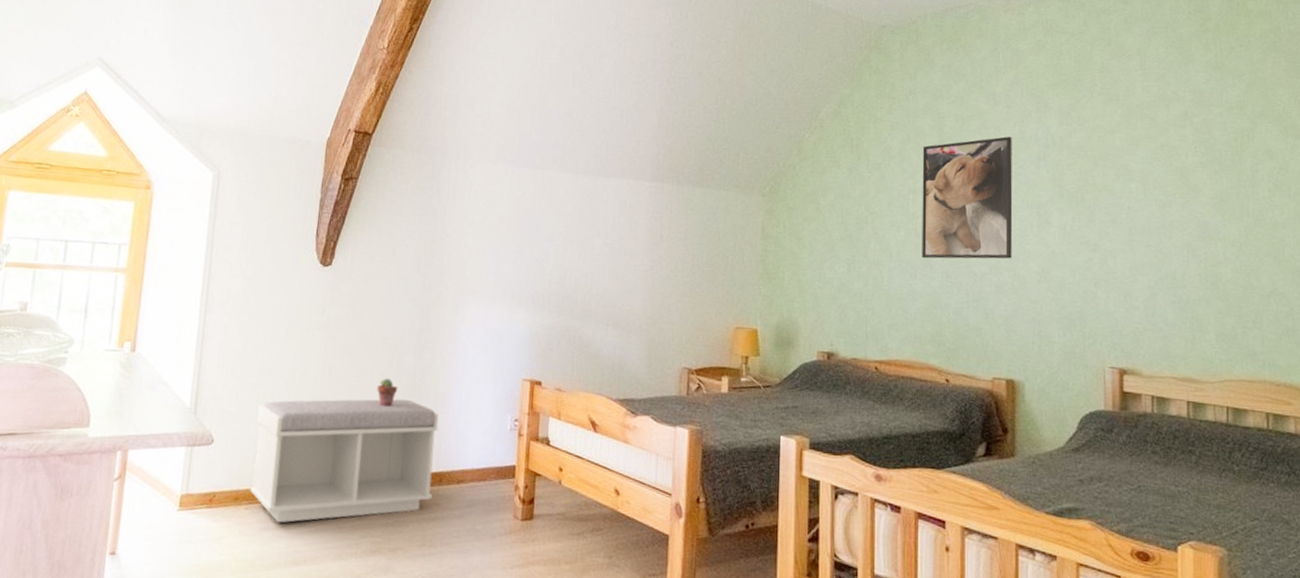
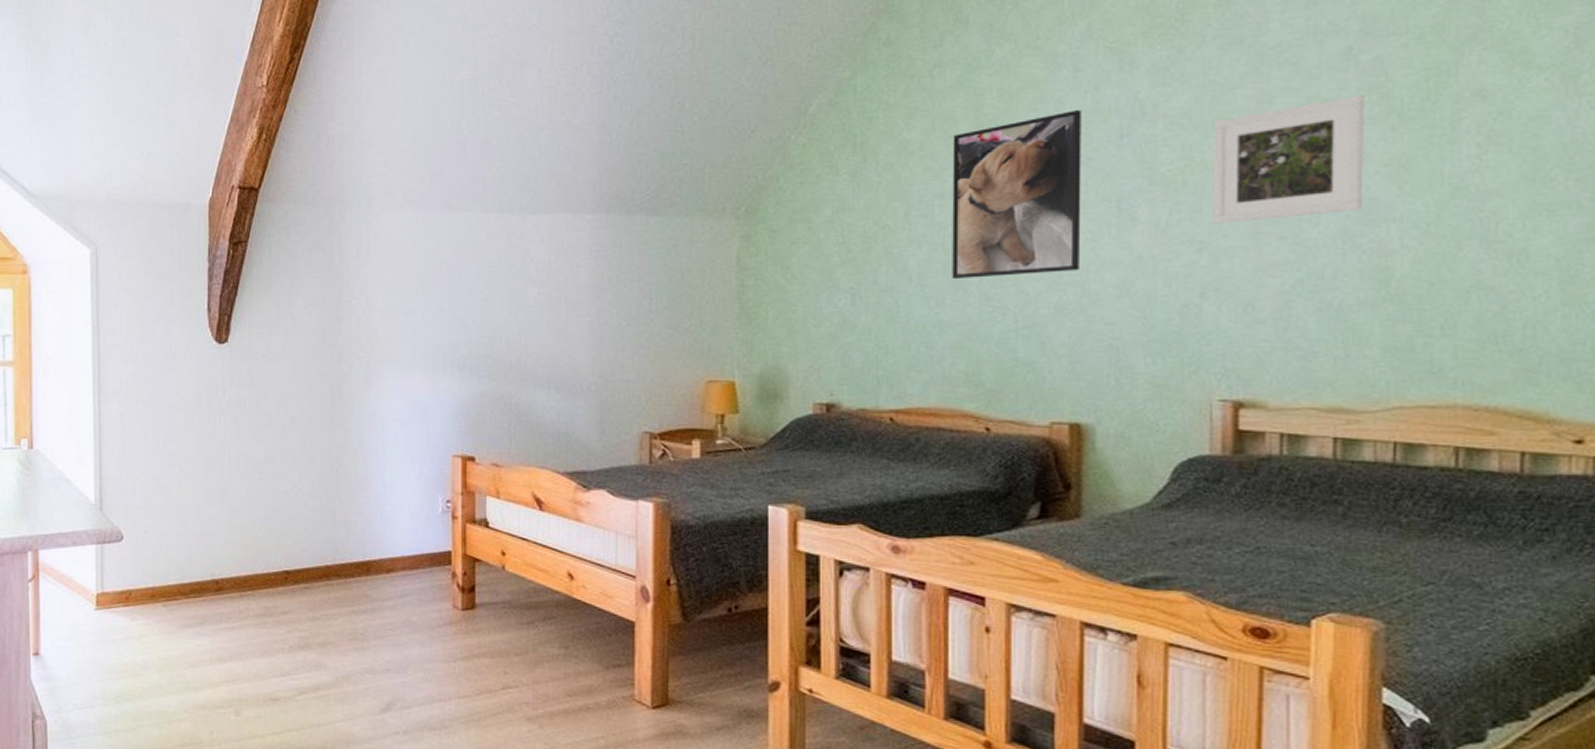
bench: present [250,399,439,523] -> none [166,484,361,620]
potted succulent: present [377,378,398,407] -> none [290,462,313,493]
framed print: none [1100,146,1199,232] -> present [1213,94,1364,224]

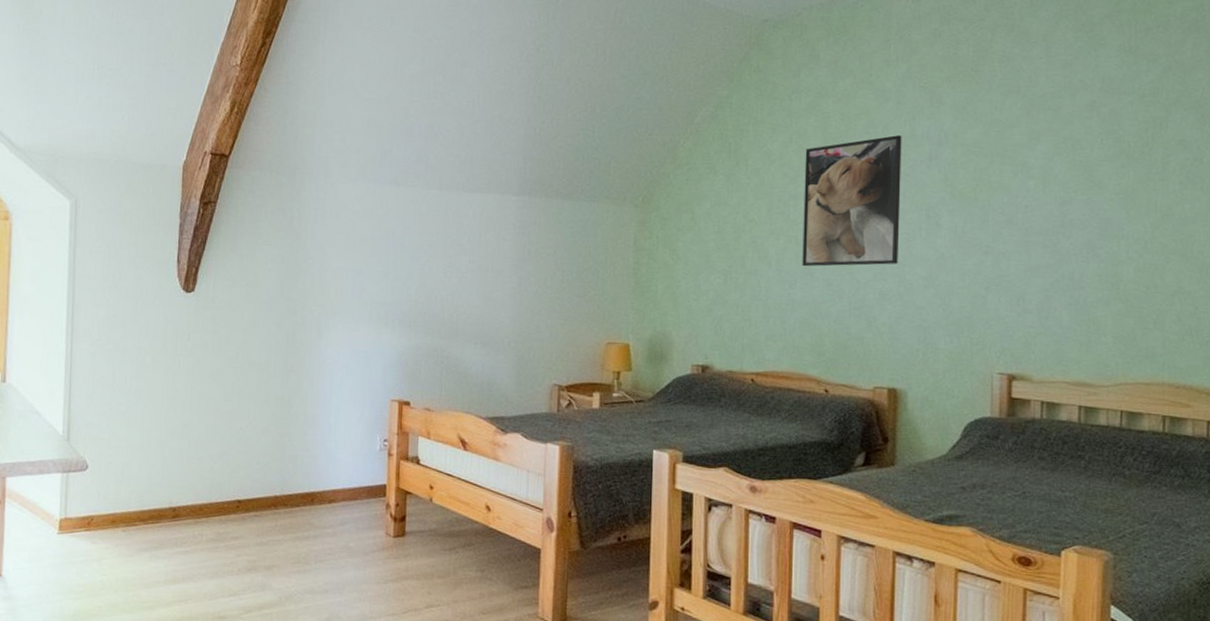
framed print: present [1213,94,1364,224] -> none [995,138,1103,233]

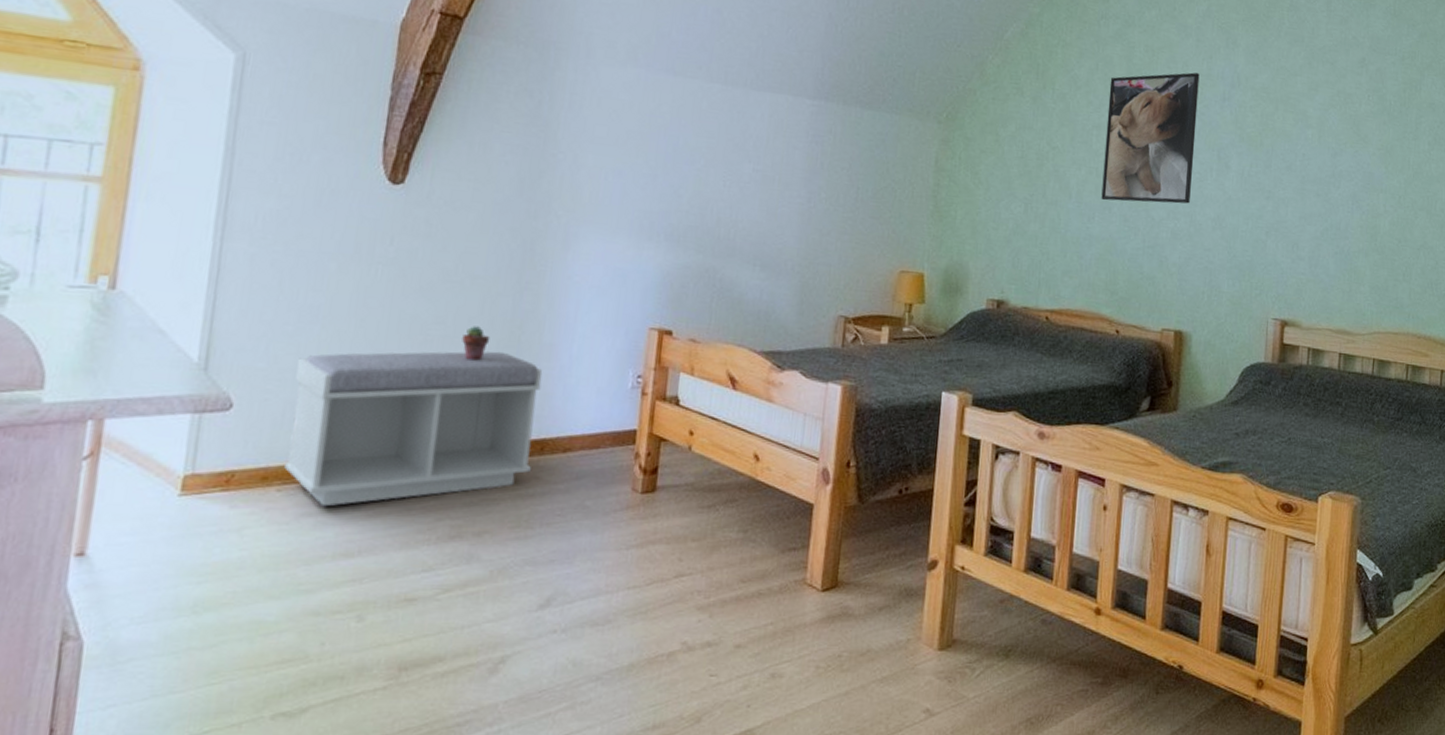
bench: none [126,422,309,544] -> present [284,351,543,507]
potted succulent: none [246,402,267,430] -> present [462,326,491,361]

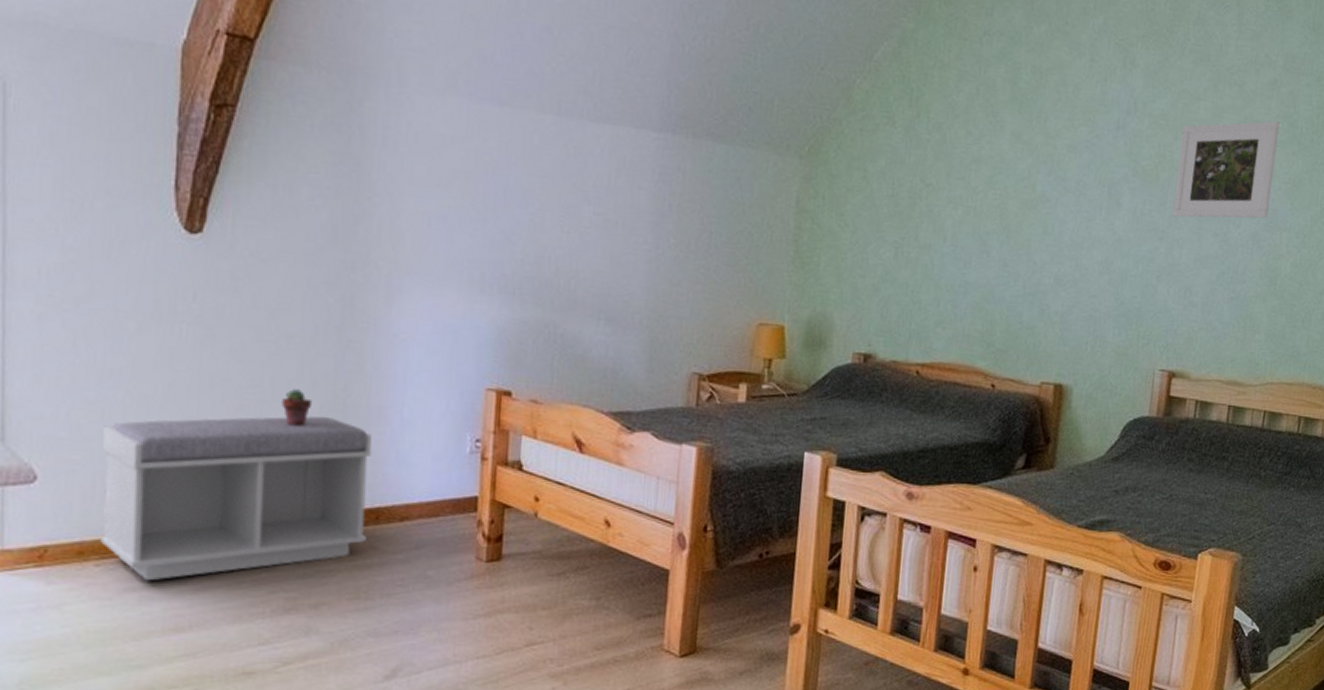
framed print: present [1101,72,1200,204] -> none [979,97,1092,246]
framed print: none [1277,94,1370,181] -> present [1172,121,1280,219]

